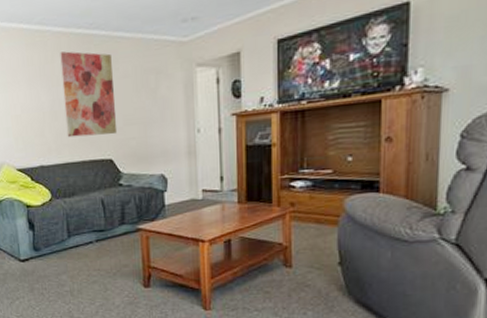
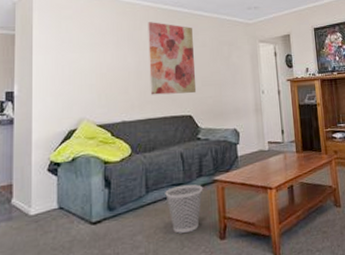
wastebasket: none [86,231,126,277] -> present [165,184,203,234]

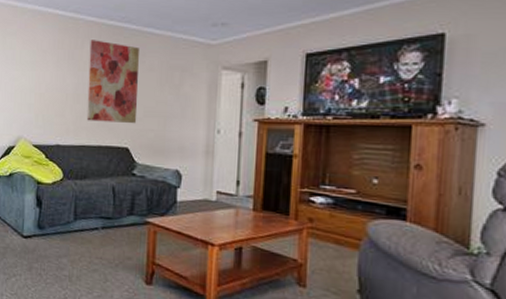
wastebasket: present [165,184,203,234] -> none [92,219,133,268]

